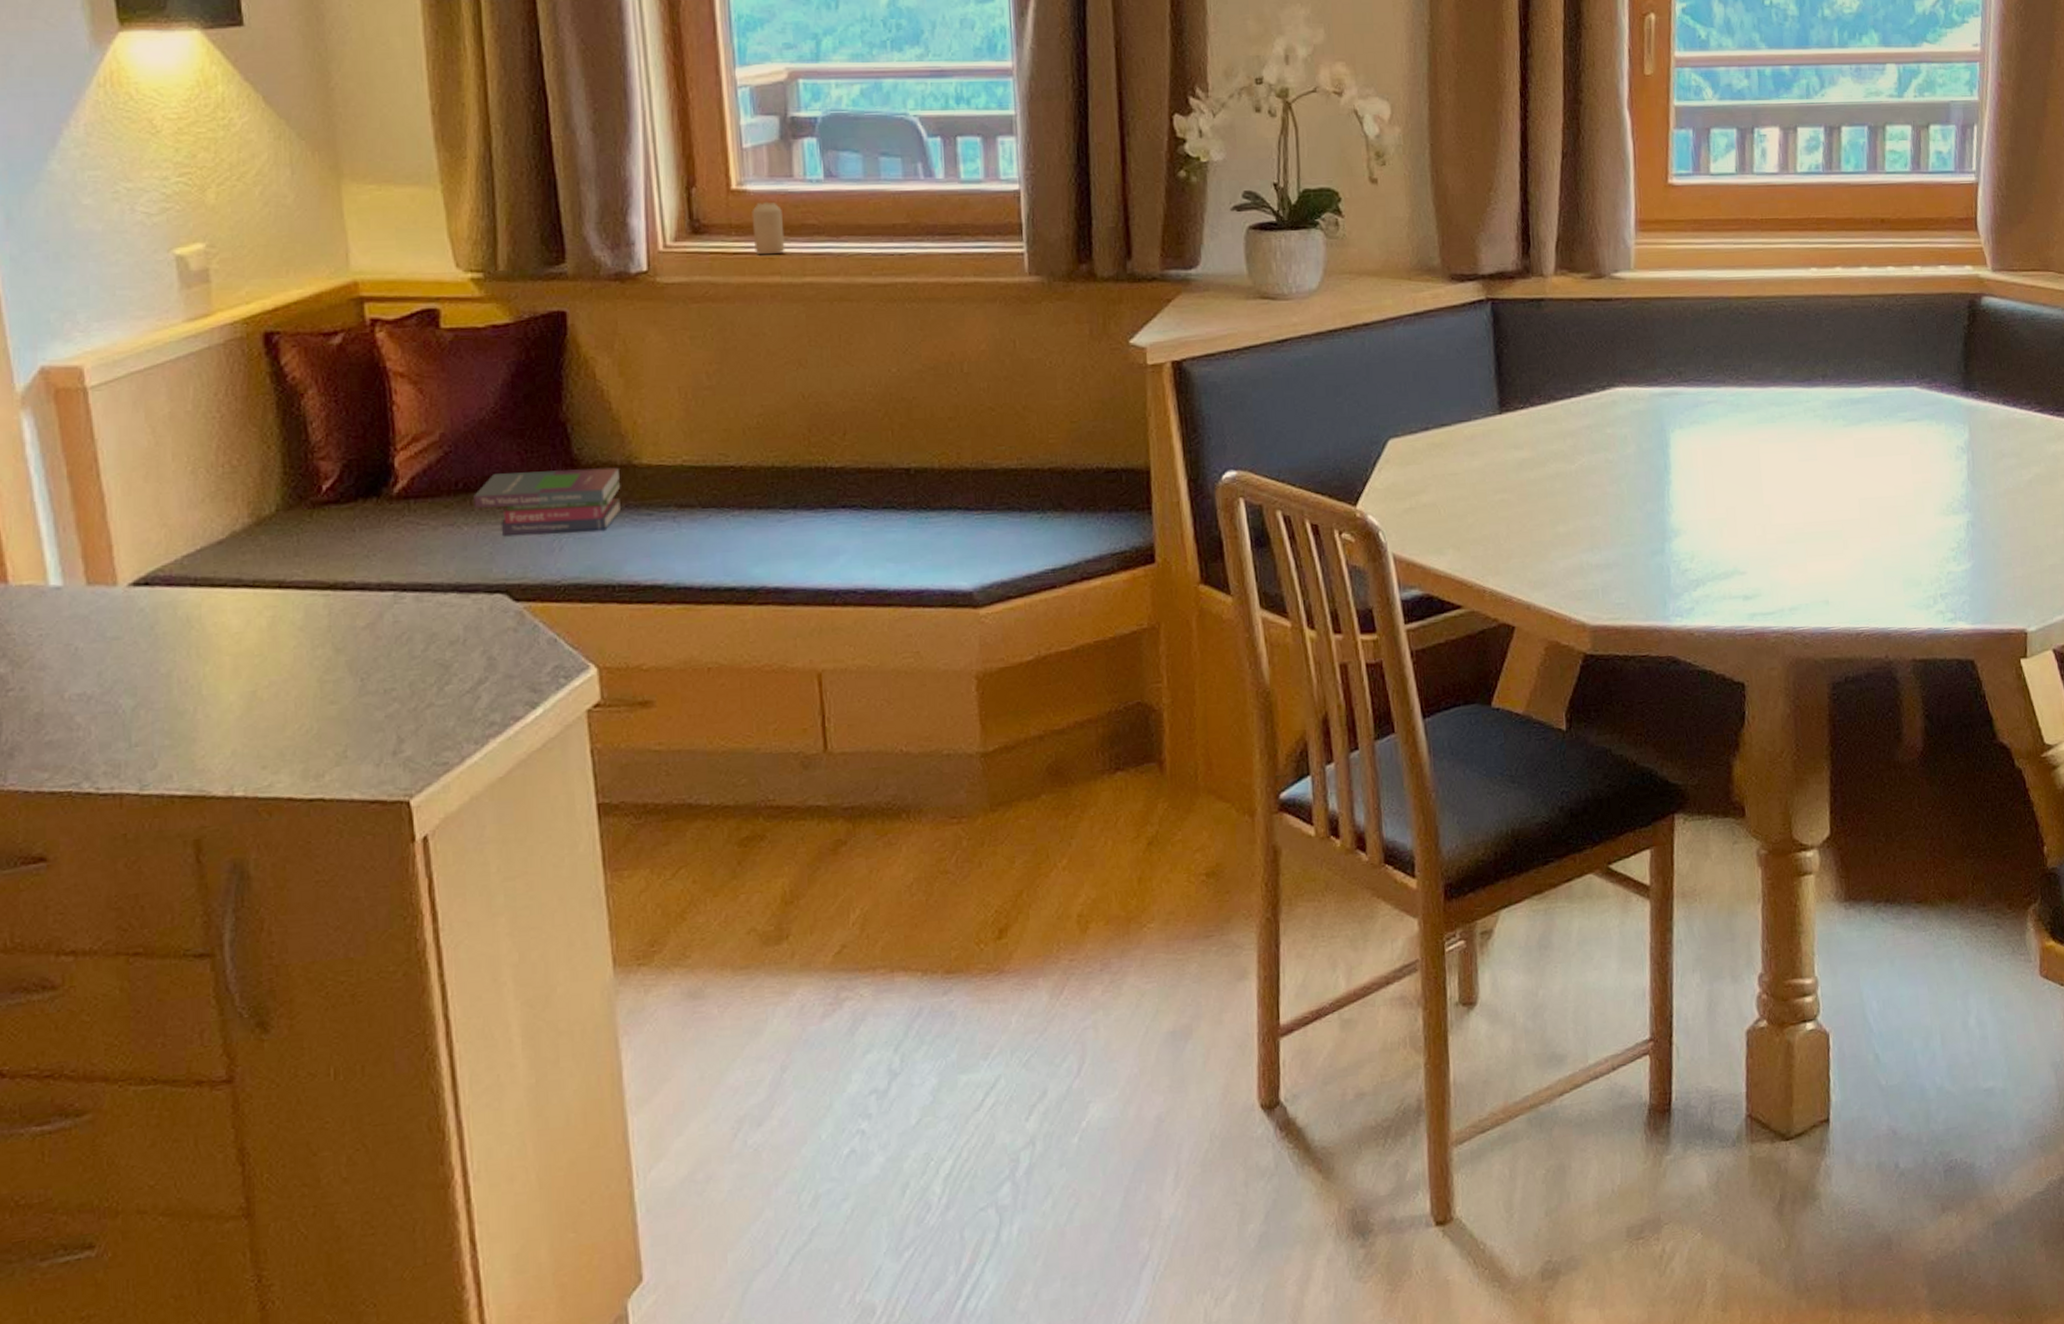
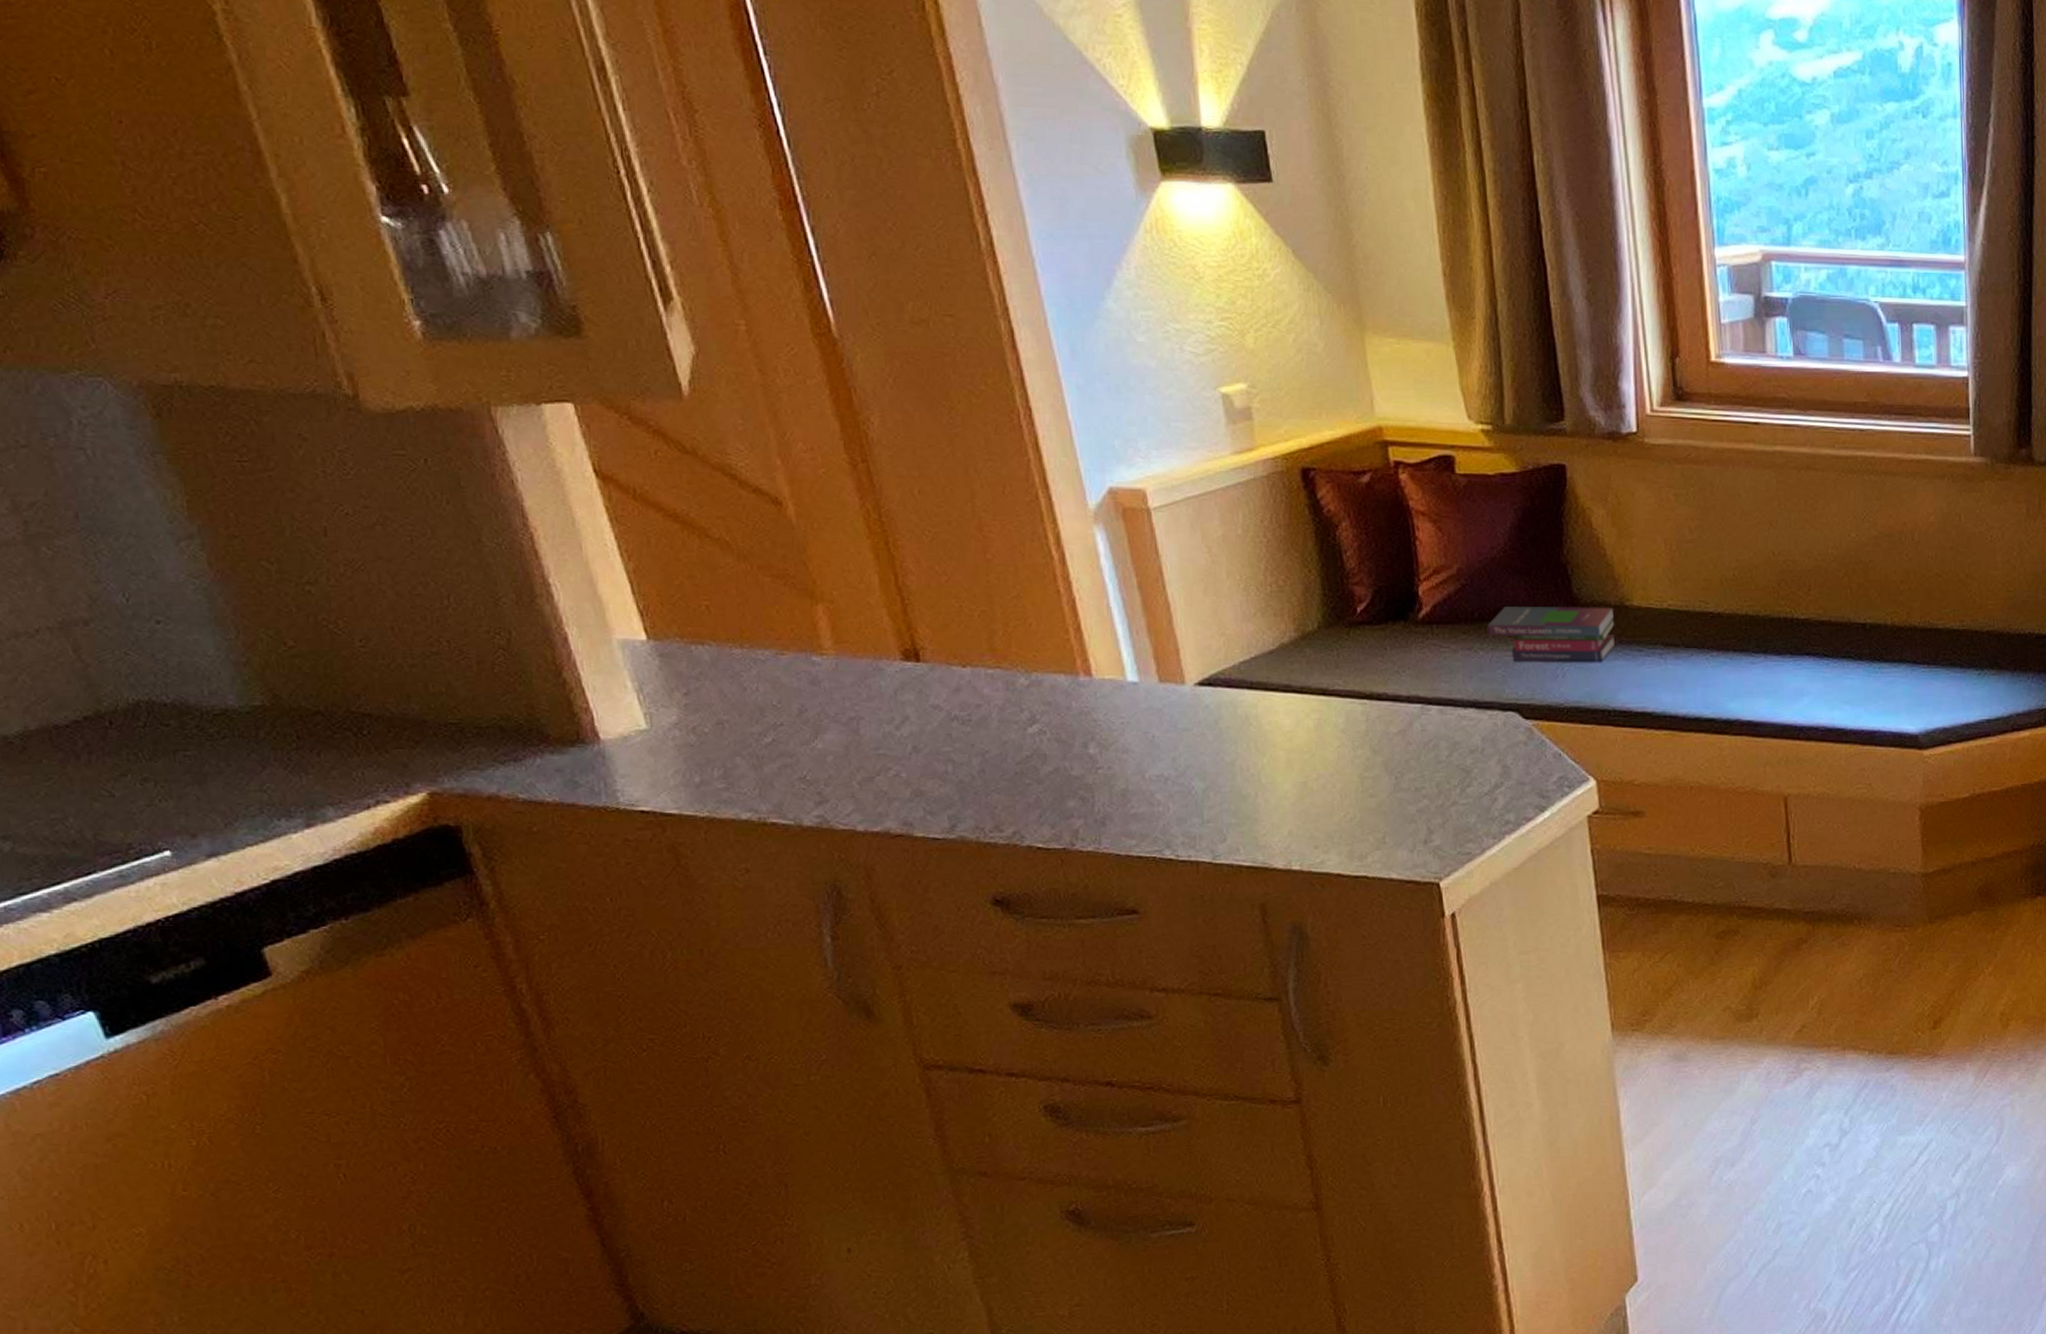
candle: present [752,201,785,255] -> none [1729,374,1759,424]

